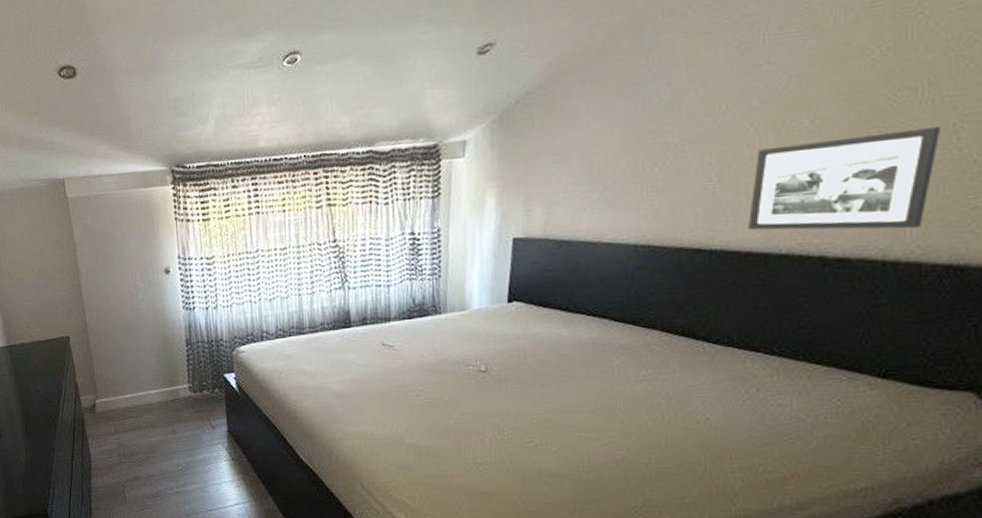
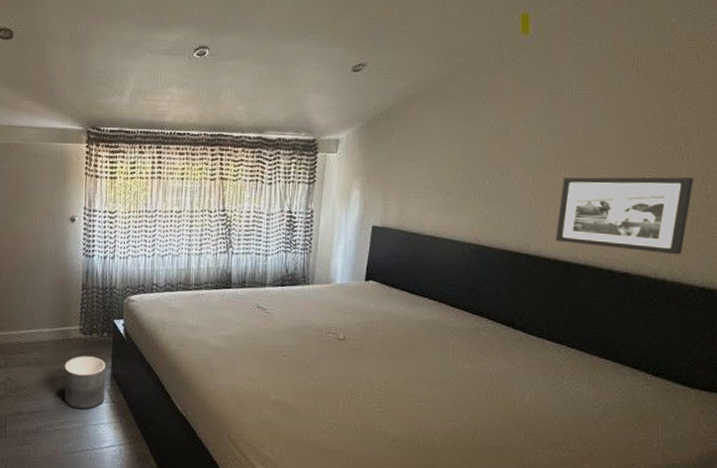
planter: none [177,414,224,470] -> present [64,356,106,410]

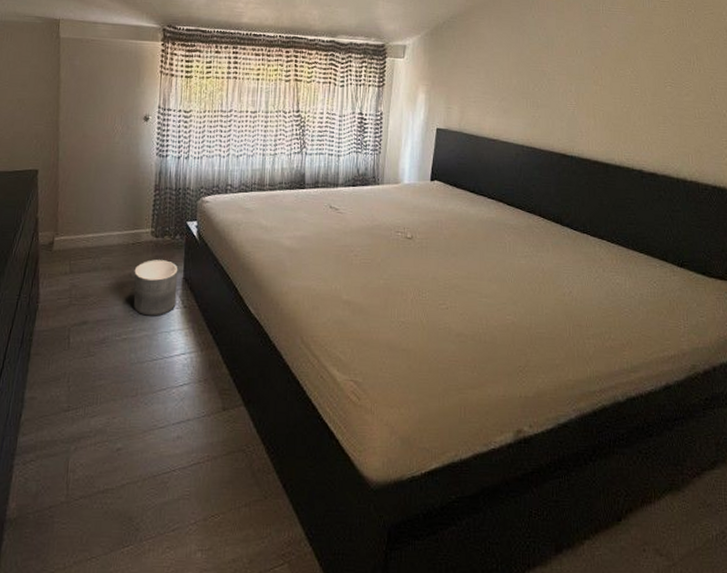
picture frame: present [555,177,694,255] -> none [595,86,705,157]

